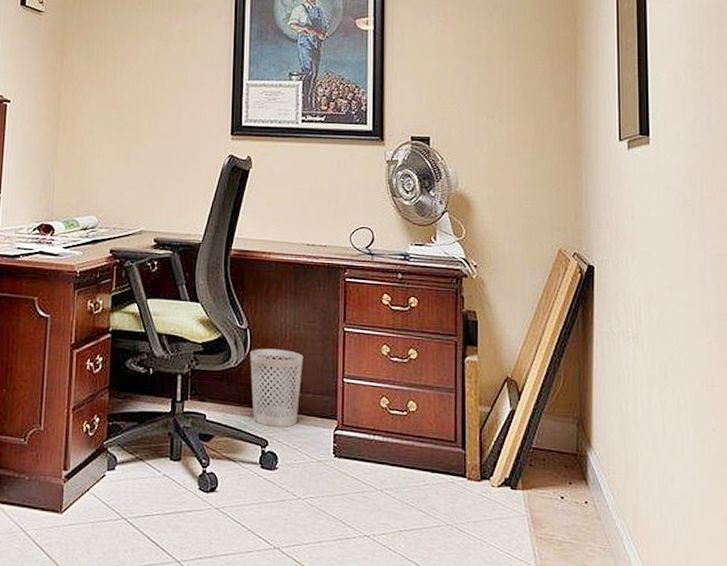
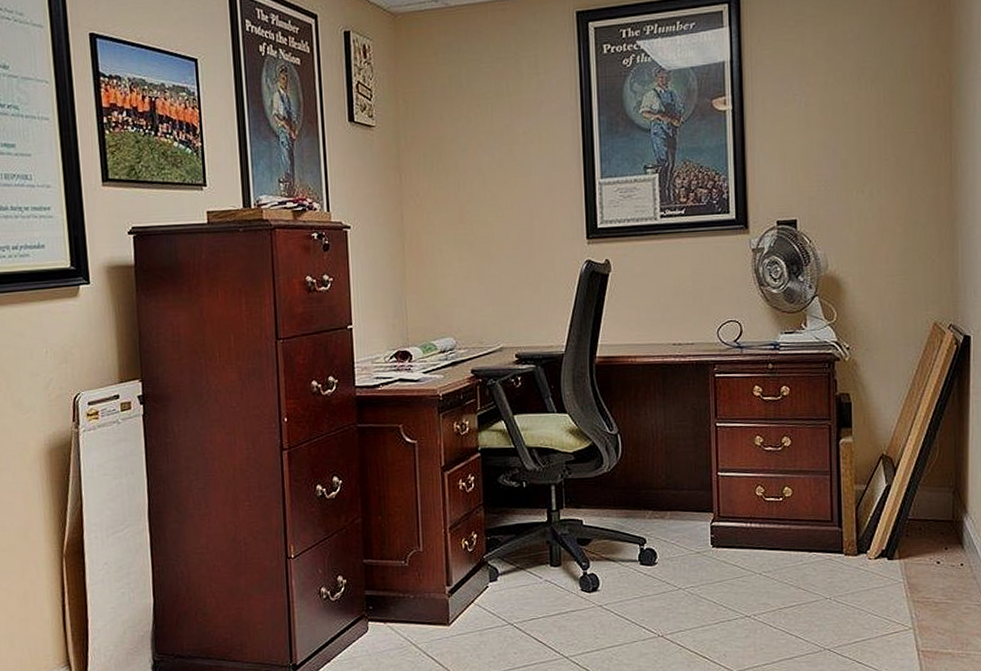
wastebasket: present [250,348,304,427] -> none [623,450,677,525]

